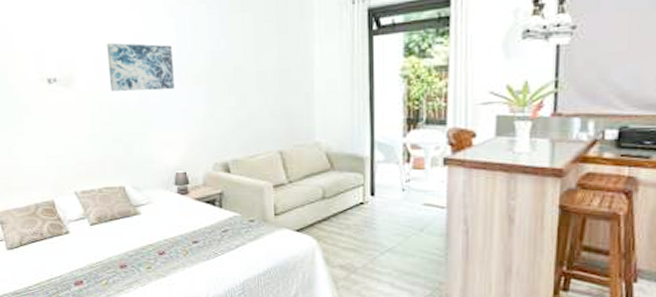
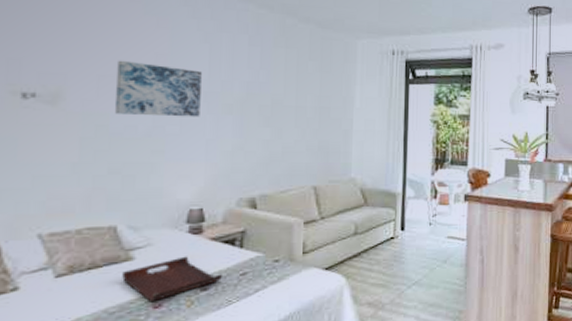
serving tray: none [134,213,209,250] -> present [122,256,223,303]

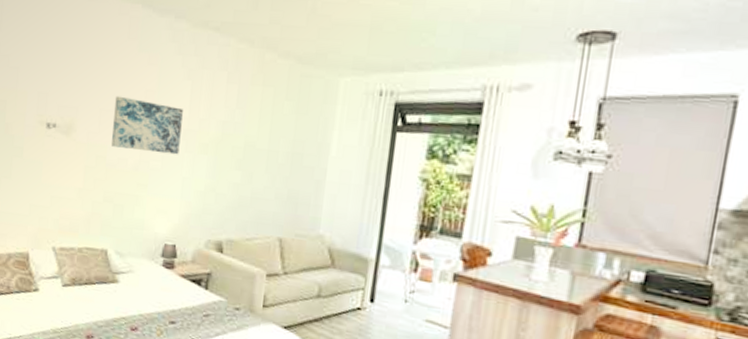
serving tray: present [122,256,223,303] -> none [109,287,189,325]

